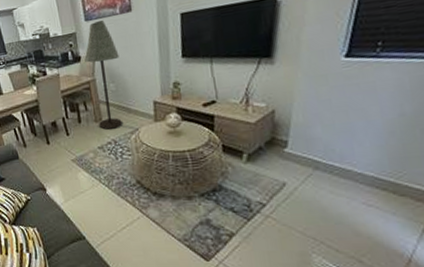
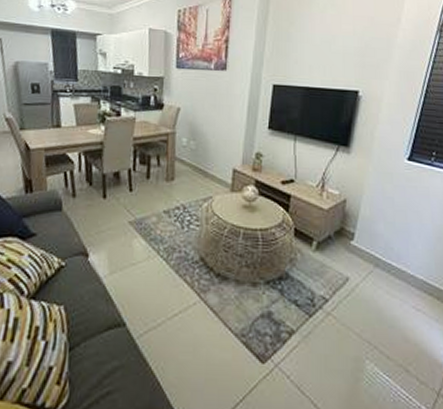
floor lamp: present [84,19,122,130] -> none [167,70,206,192]

